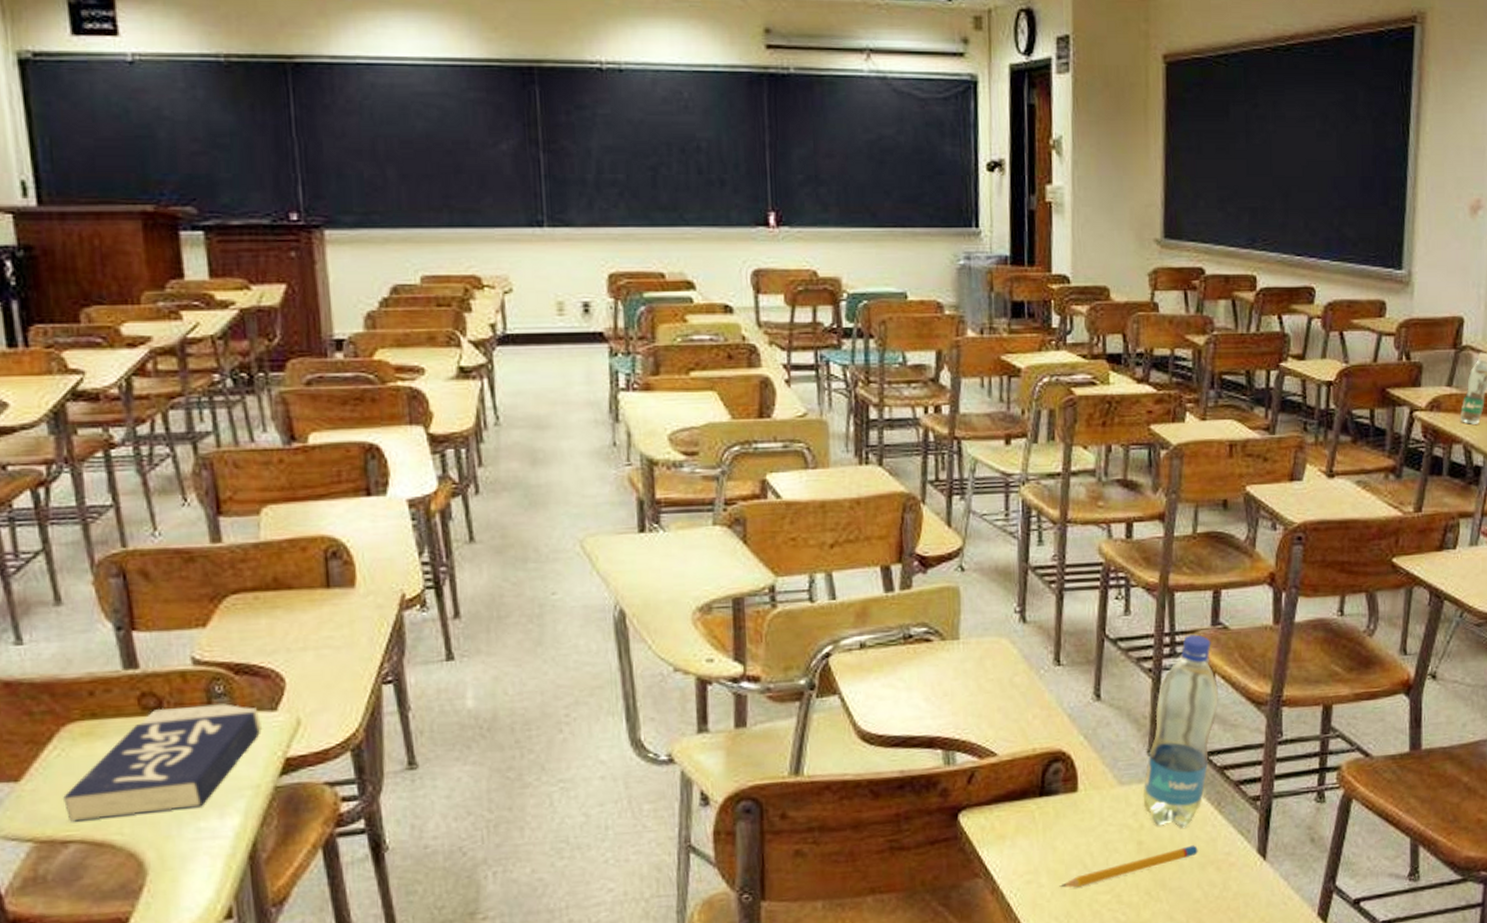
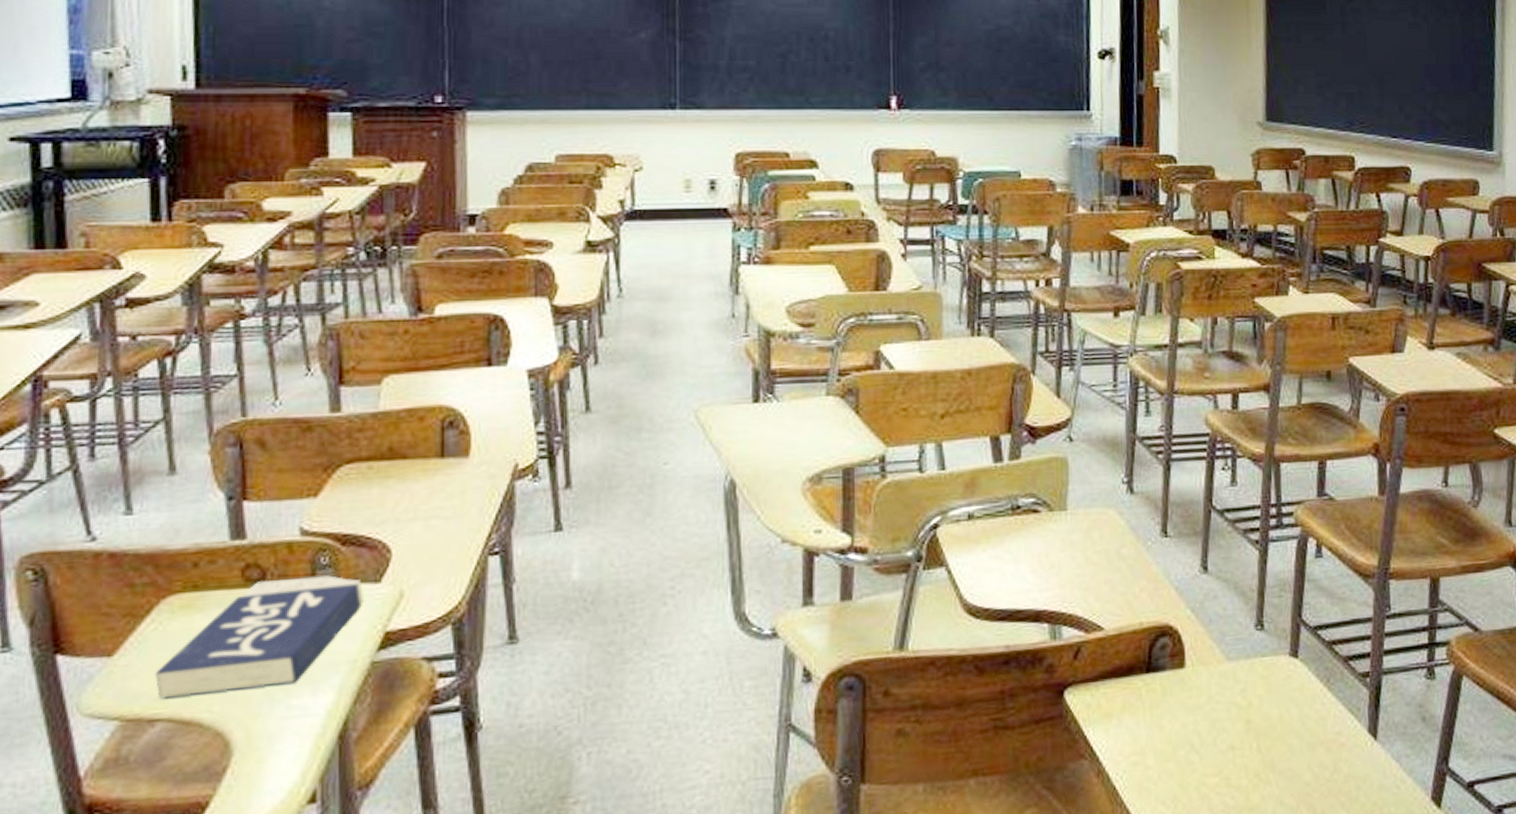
pencil: present [1059,845,1198,888] -> none [1166,724,1308,770]
bottle: present [1143,634,1218,828] -> none [1251,505,1326,706]

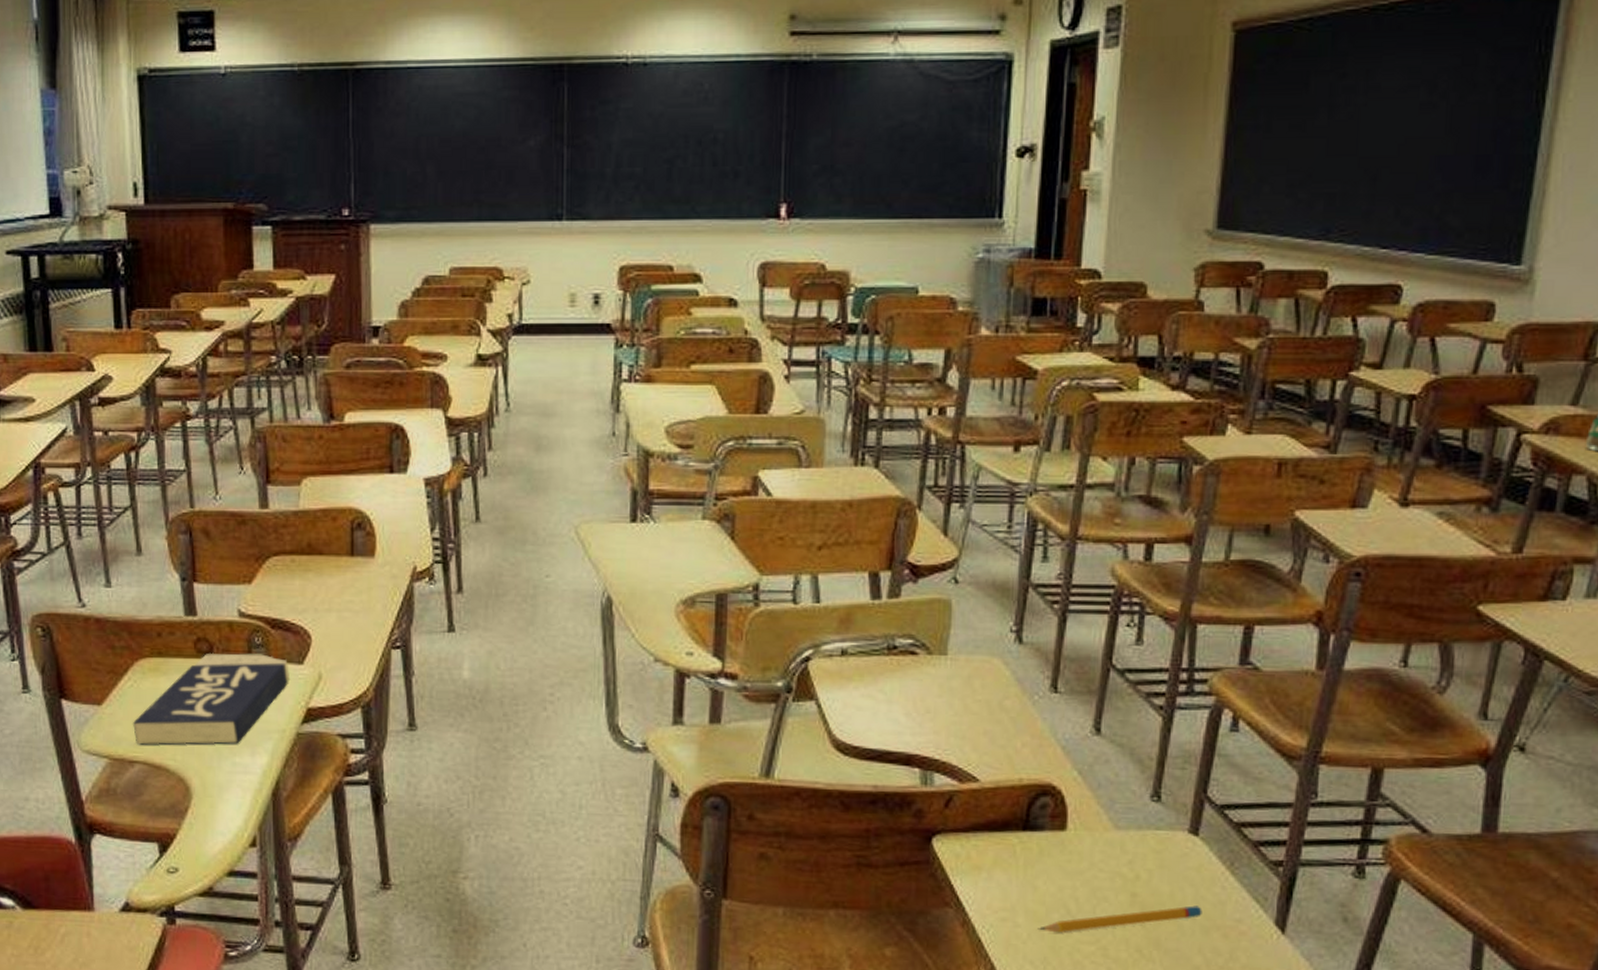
pencil: none [1166,724,1308,770] -> present [1037,905,1202,933]

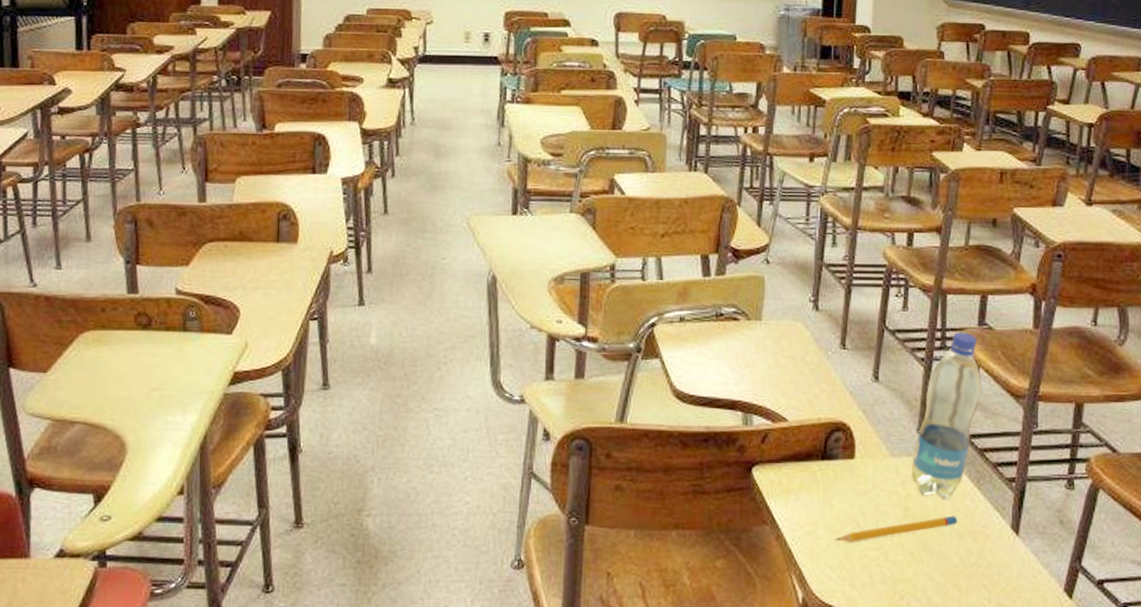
book: present [133,652,289,745] -> none [75,325,219,407]
bottle: none [1141,673,1241,885] -> present [911,332,981,500]

